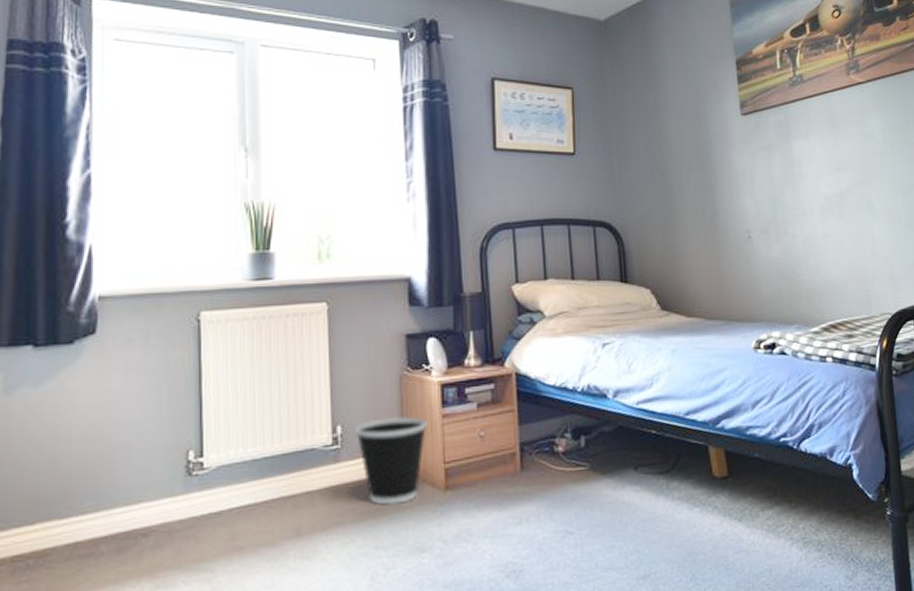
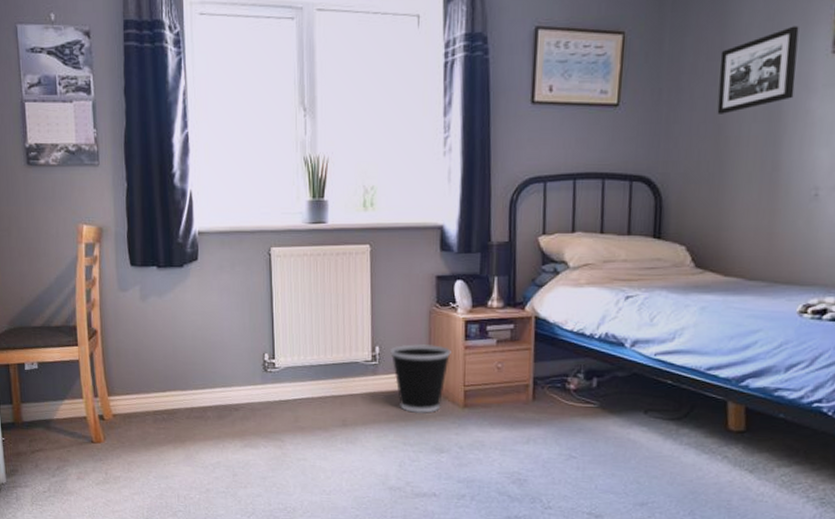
picture frame: none [655,91,718,165] -> present [717,26,799,114]

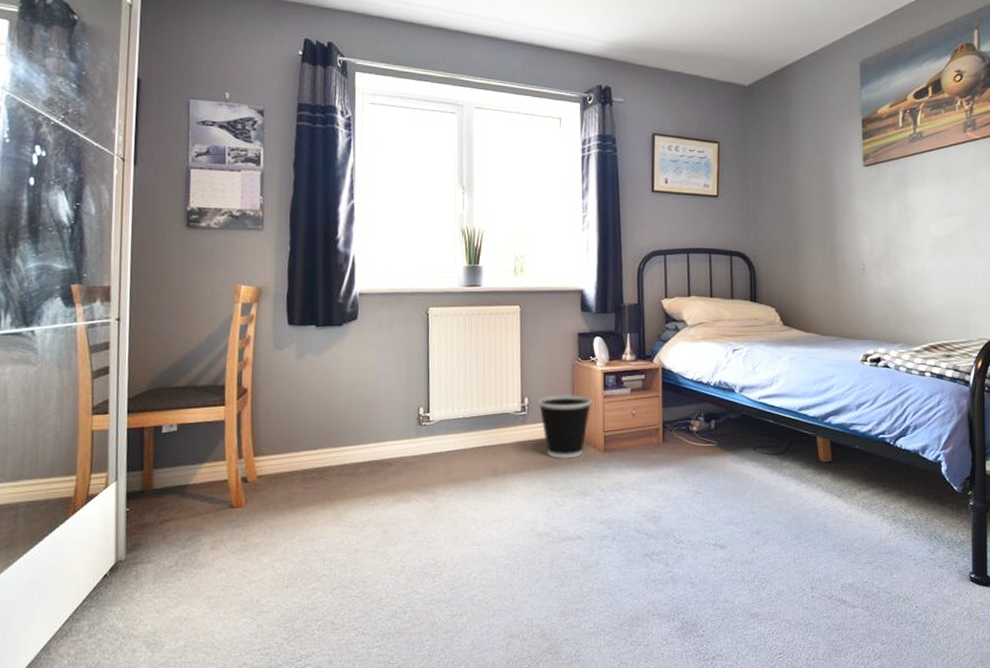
picture frame: present [717,26,799,114] -> none [788,145,841,207]

